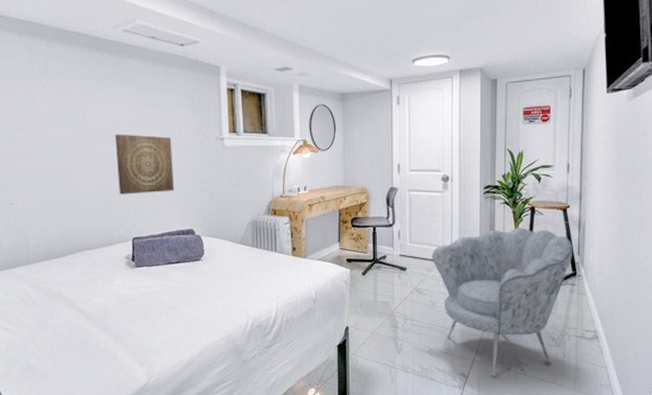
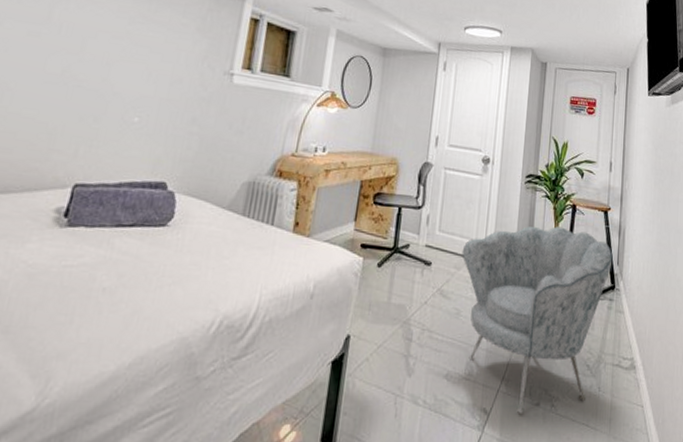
wall art: present [114,134,174,195] -> none [71,45,165,129]

